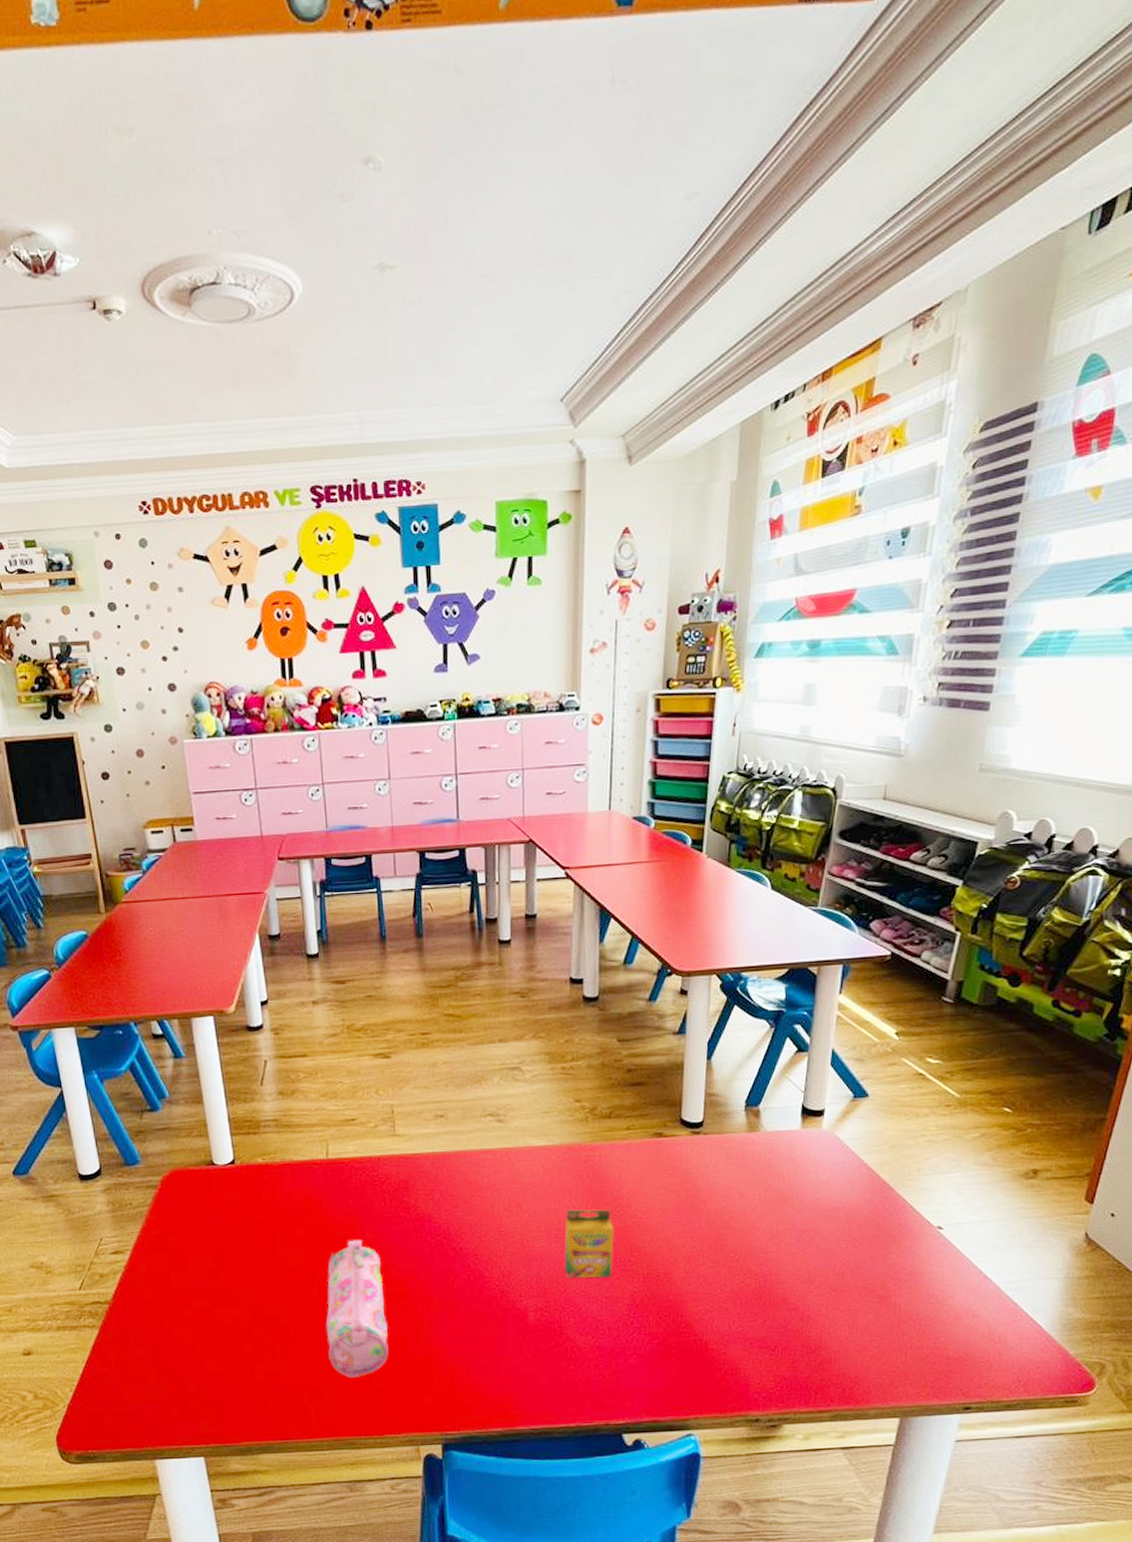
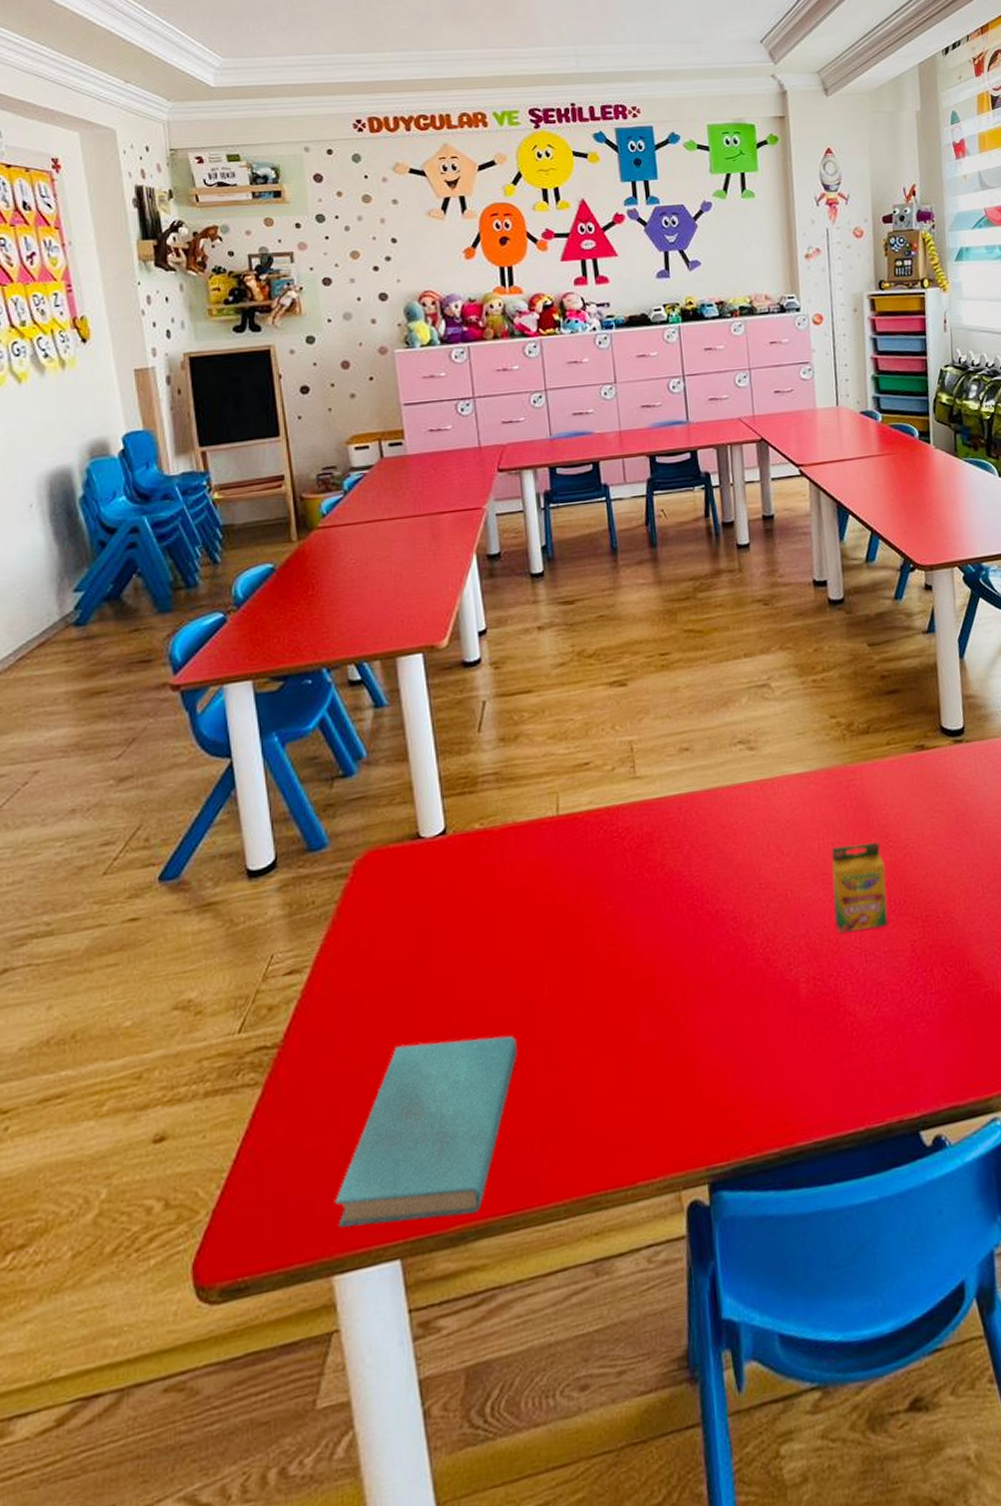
book: none [155,1315,292,1436] -> present [335,1035,517,1228]
pencil case: present [326,1240,389,1377] -> none [559,915,638,1107]

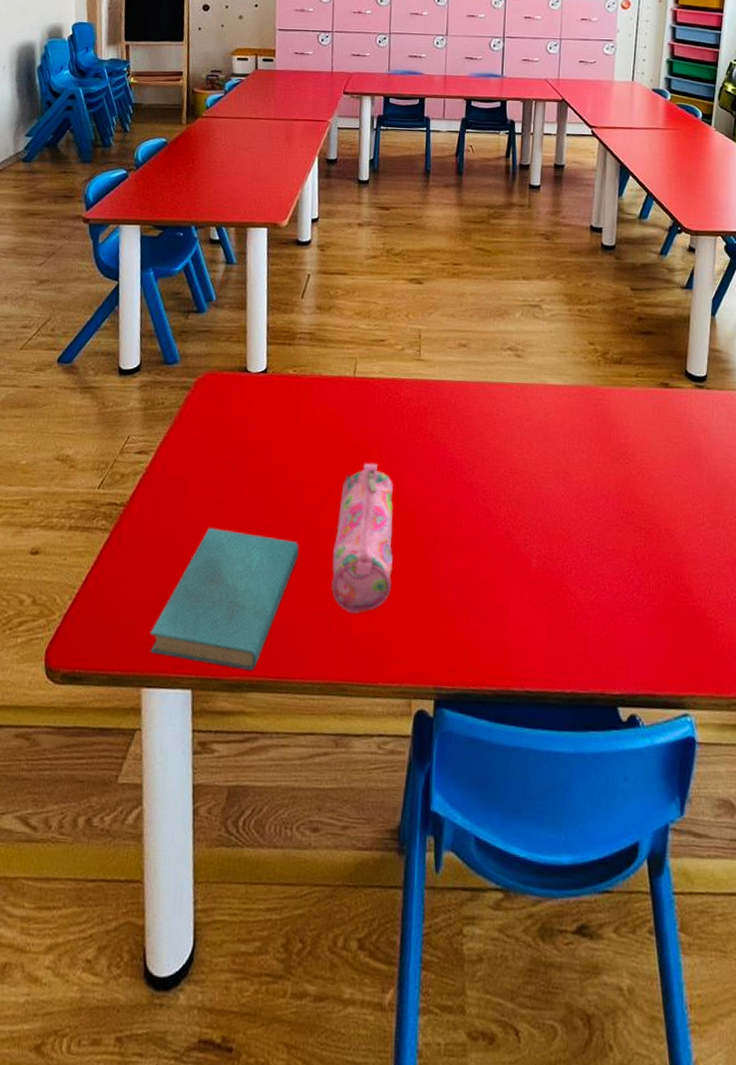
pencil case: none [559,915,638,1107] -> present [331,463,393,614]
crayon box: present [831,842,888,933] -> none [569,452,619,529]

